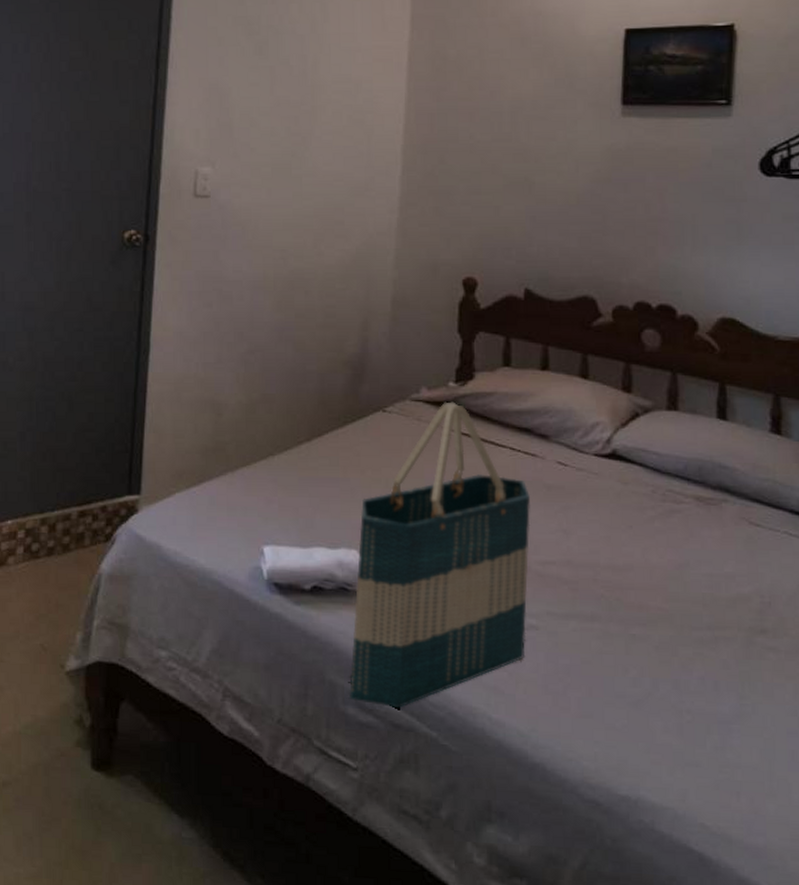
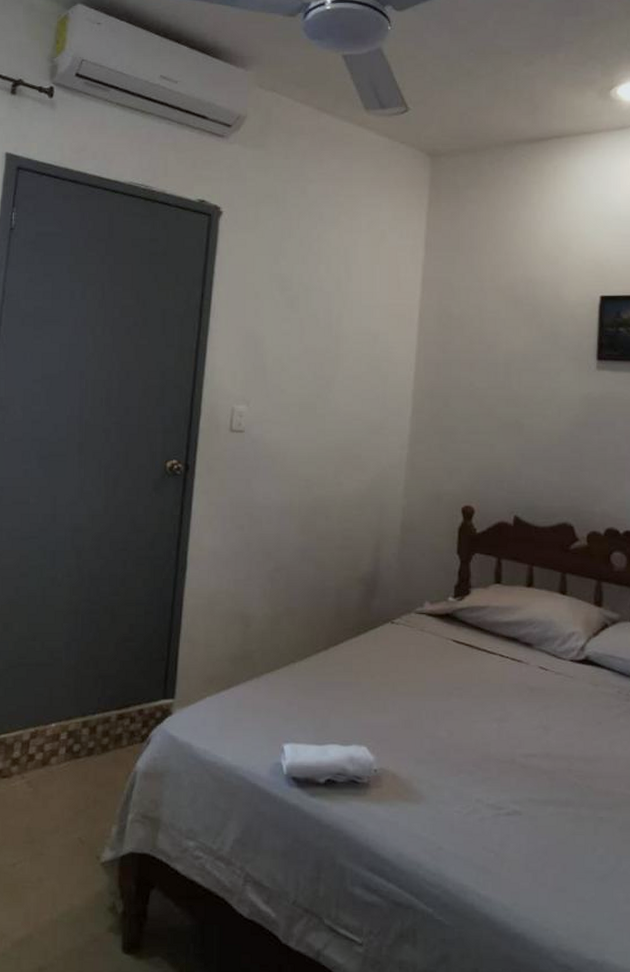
tote bag: present [348,401,530,708] -> none [356,614,516,887]

